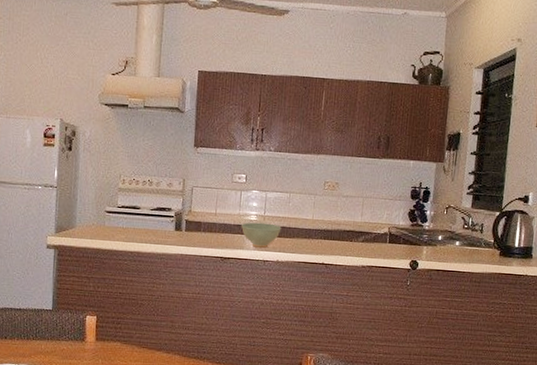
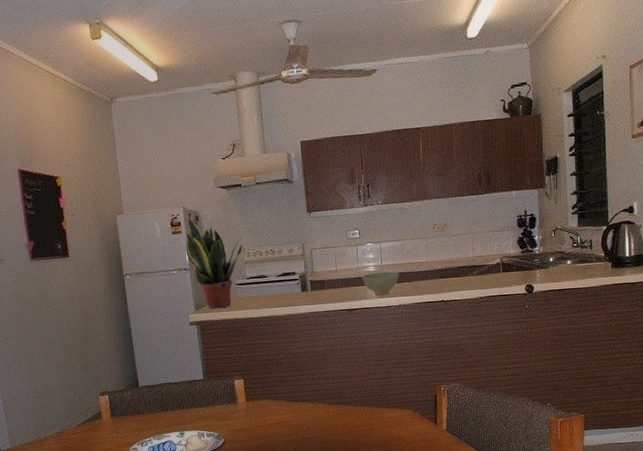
potted plant: none [55,130,119,235] -> present [185,217,243,309]

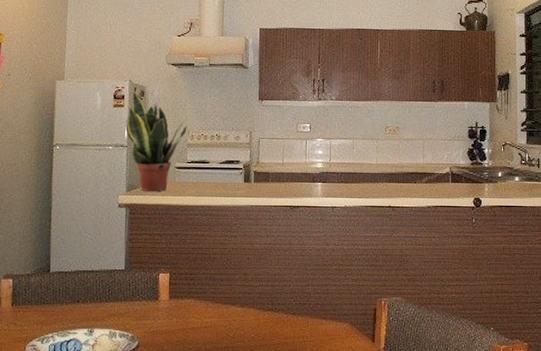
bowl: present [361,271,399,296] -> none [307,169,347,194]

